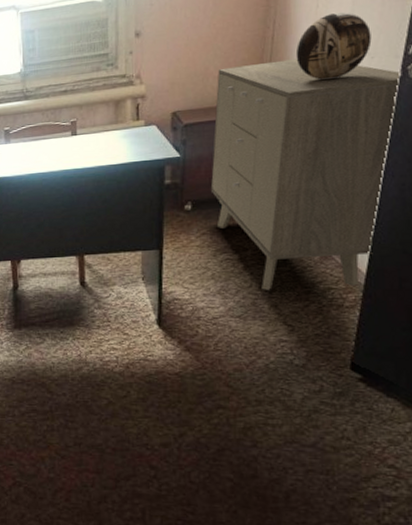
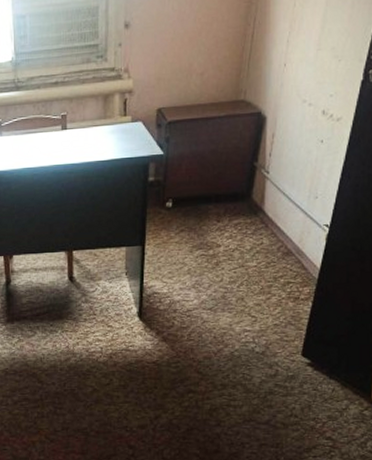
sideboard: present [210,58,402,290] -> none [190,58,364,284]
decorative bowl: present [295,11,372,81] -> none [272,12,340,82]

